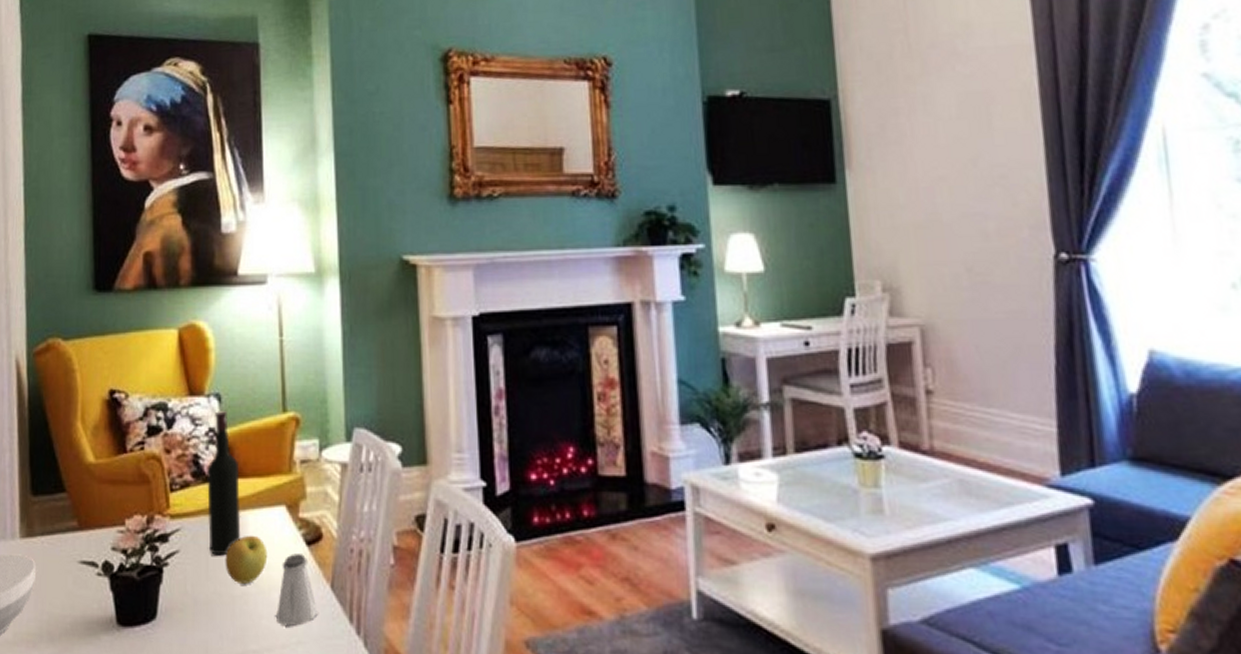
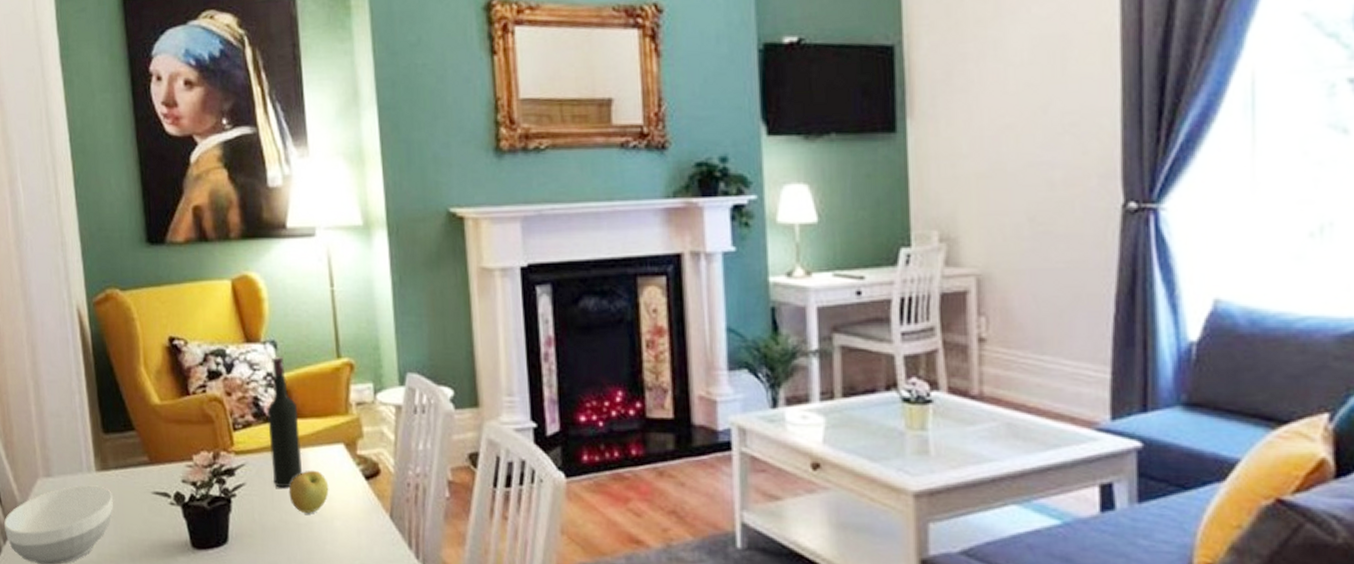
saltshaker: present [276,554,318,626] -> none [340,487,379,551]

